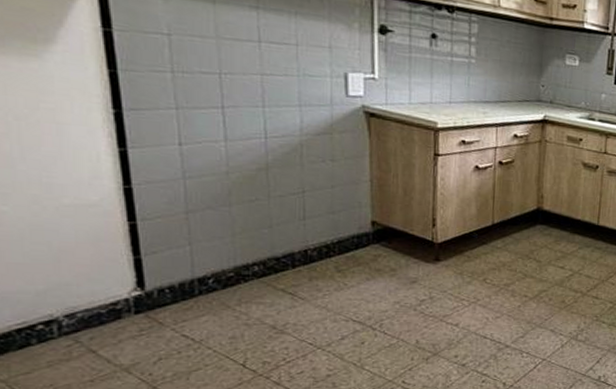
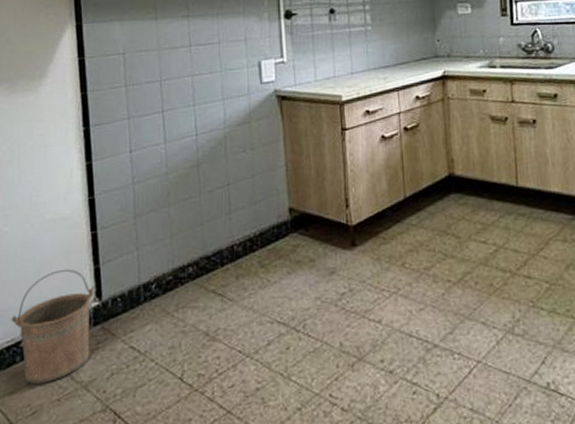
bucket: none [21,256,135,365] -> present [11,269,95,384]

